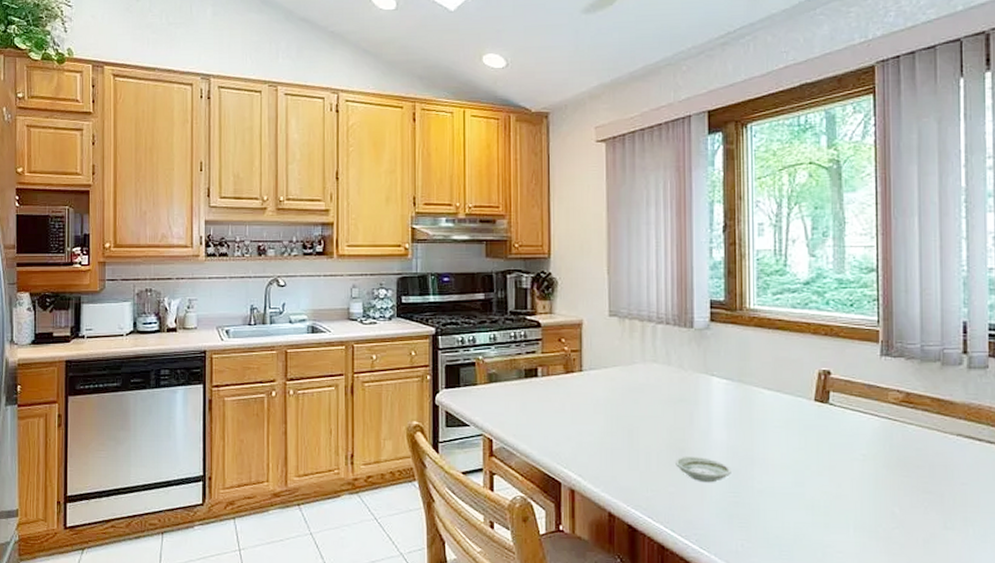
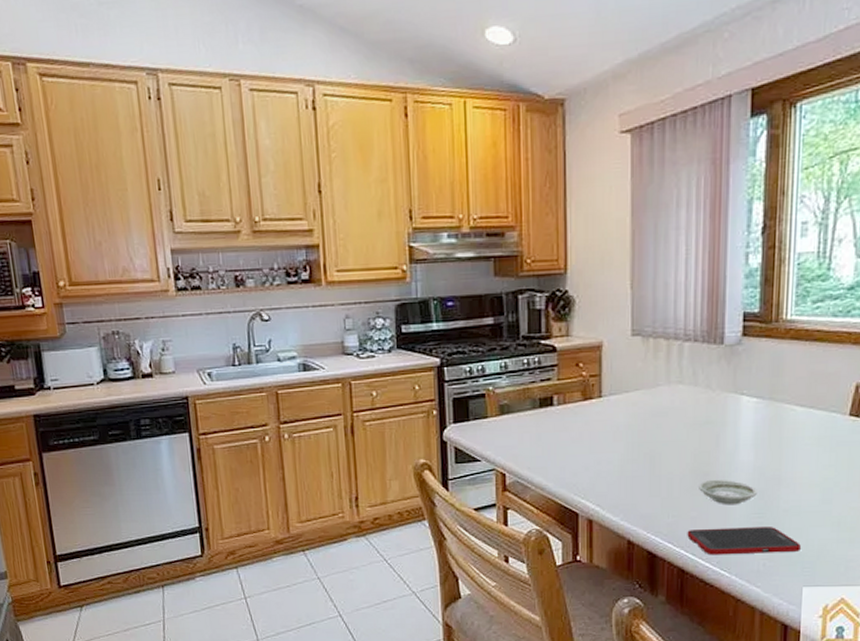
cell phone: none [666,504,777,534] -> present [687,527,801,555]

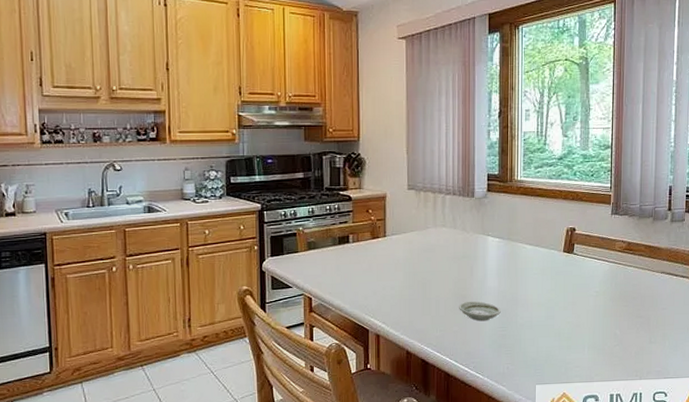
cell phone: present [687,527,801,555] -> none [451,338,533,362]

